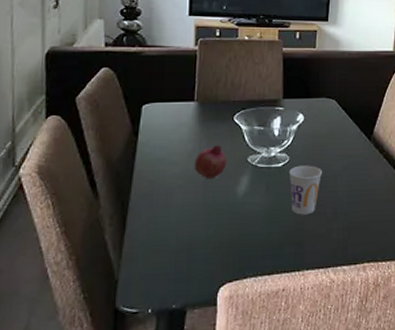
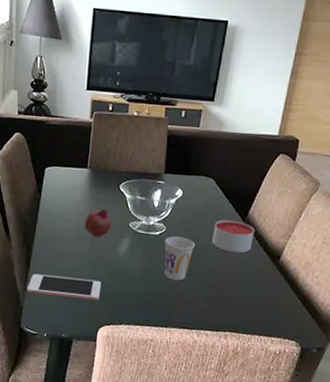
cell phone: none [122,230,219,261] -> present [26,273,102,301]
candle: none [340,140,382,175] -> present [212,219,255,253]

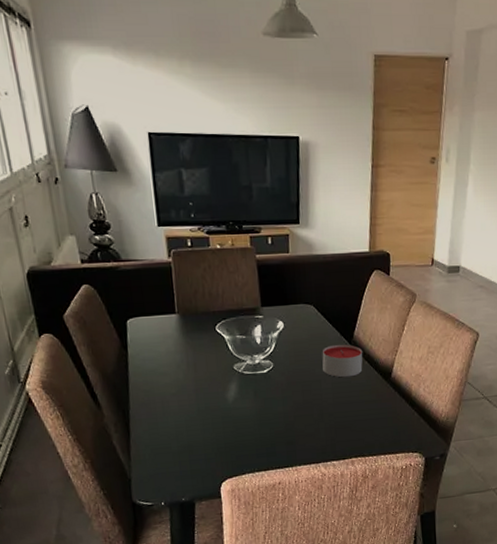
cell phone: present [26,273,102,301] -> none [131,433,216,463]
fruit: present [84,209,112,237] -> none [183,355,215,387]
cup: present [164,236,195,281] -> none [274,370,306,417]

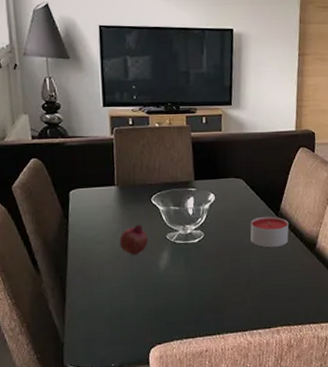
fruit: none [183,355,215,387] -> present [119,225,148,255]

